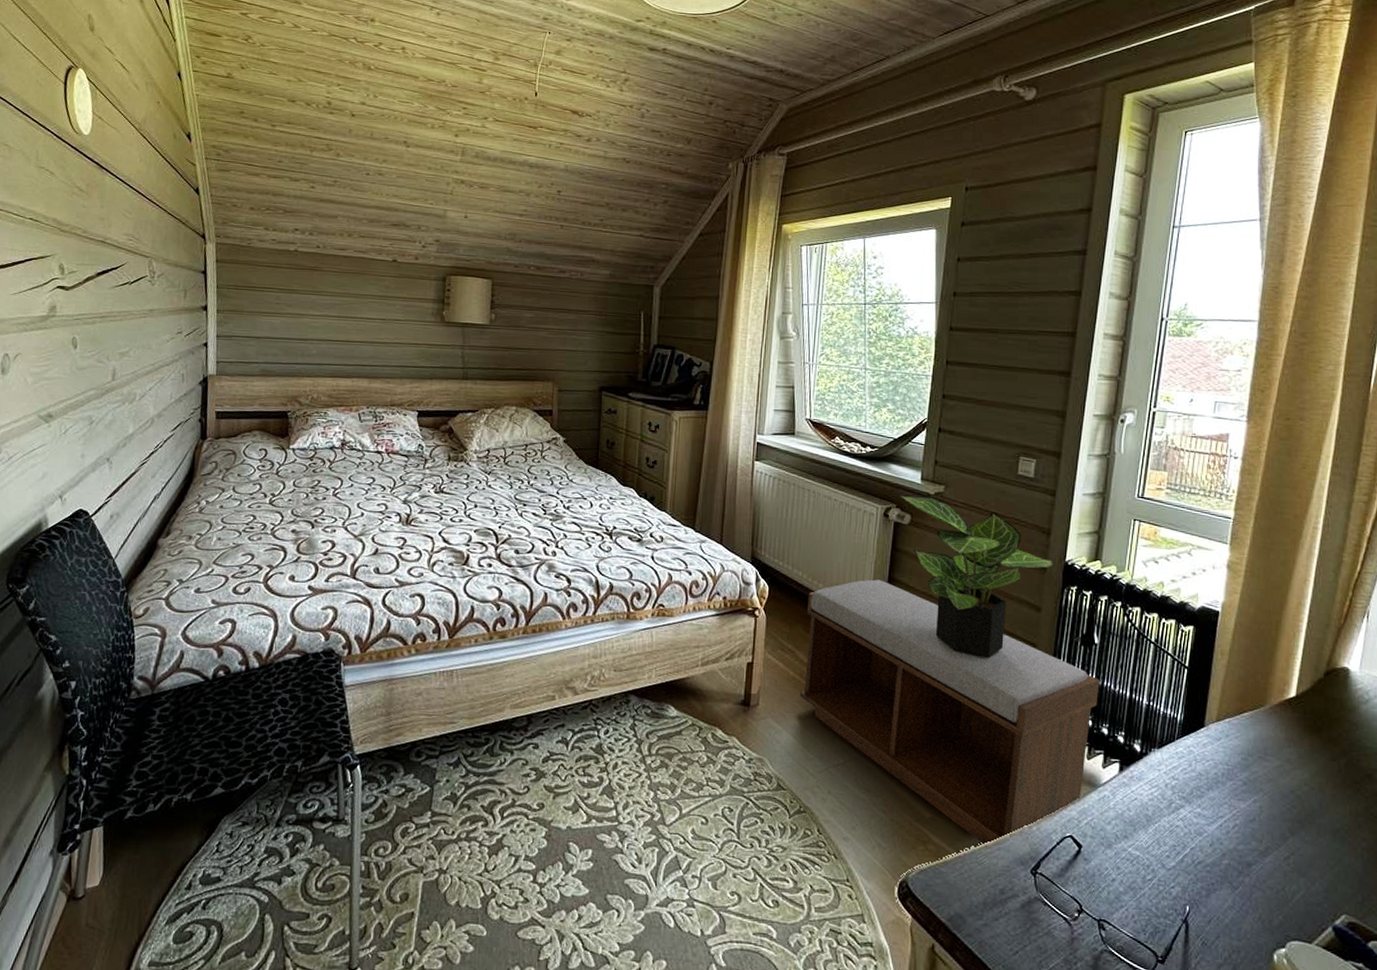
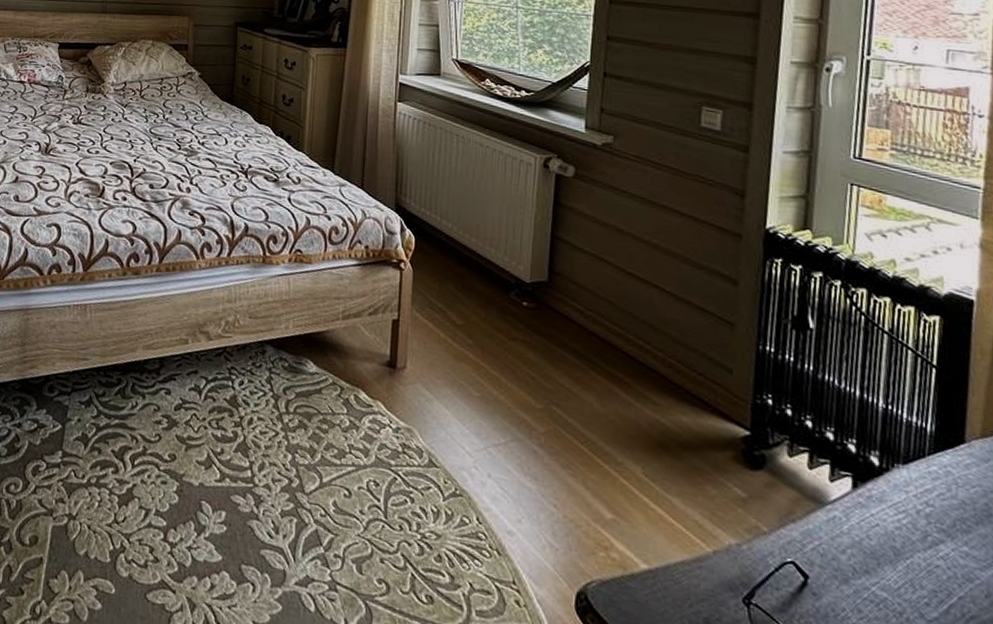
bench: present [799,579,1100,847] -> none [452,236,820,563]
potted plant: present [899,495,1054,658] -> none [561,144,751,335]

